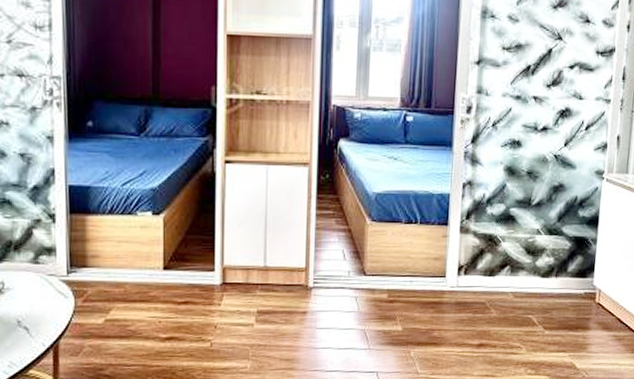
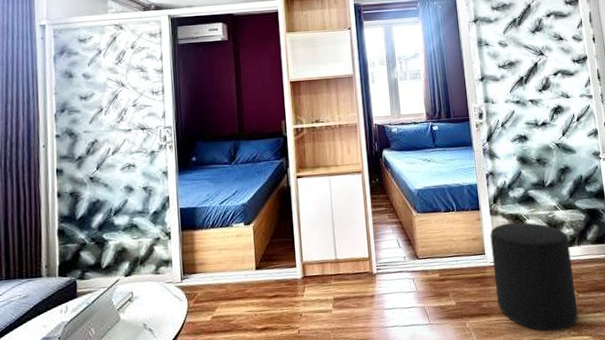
stool: none [451,244,547,368] -> present [490,222,578,332]

